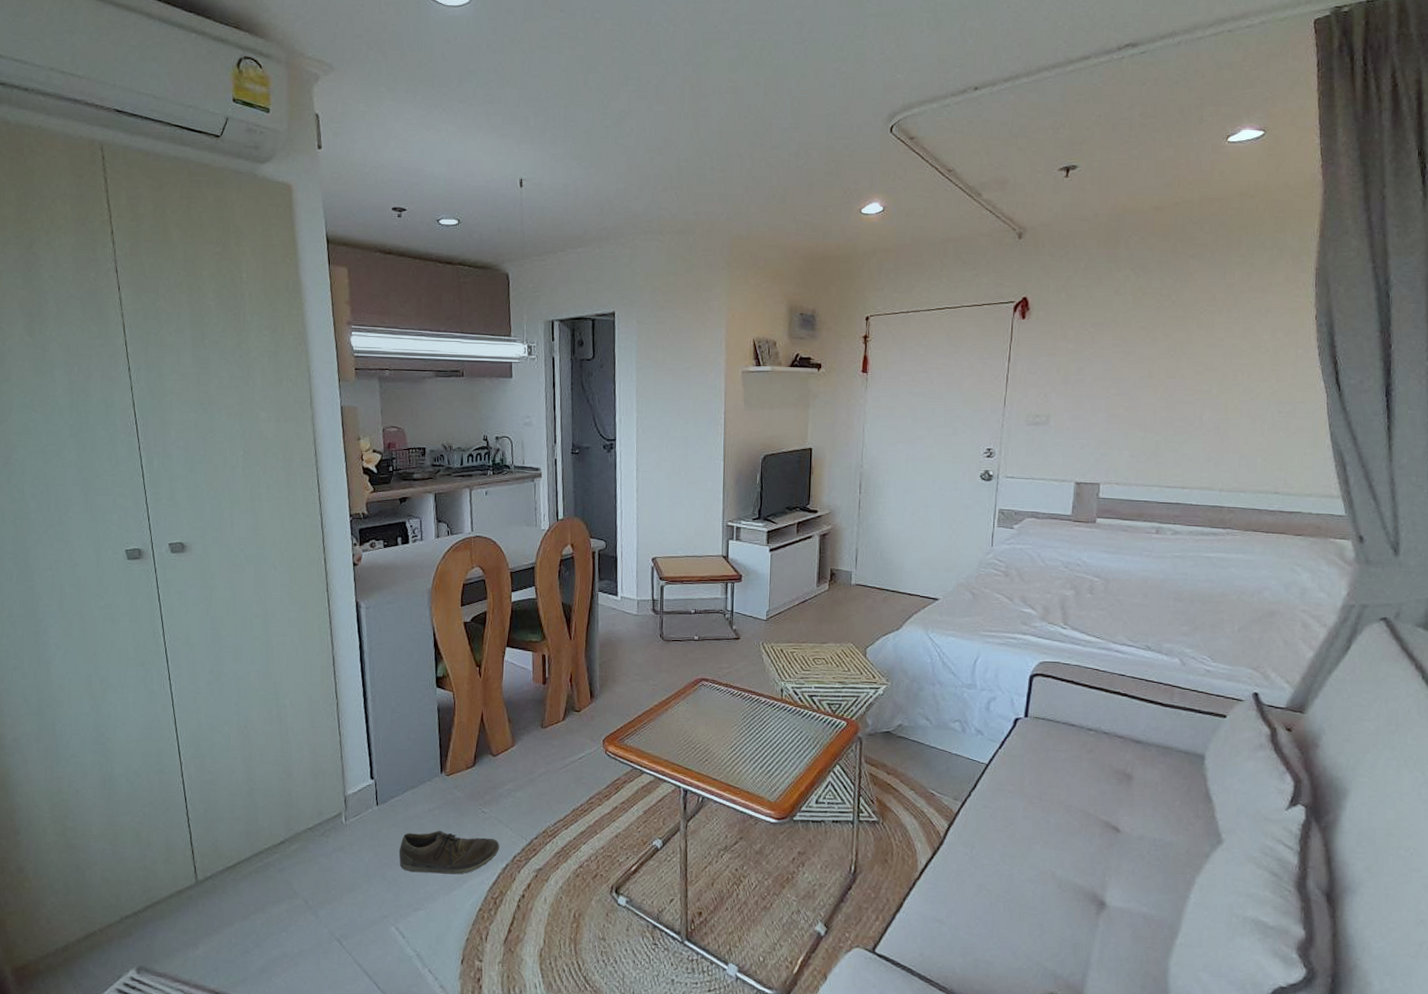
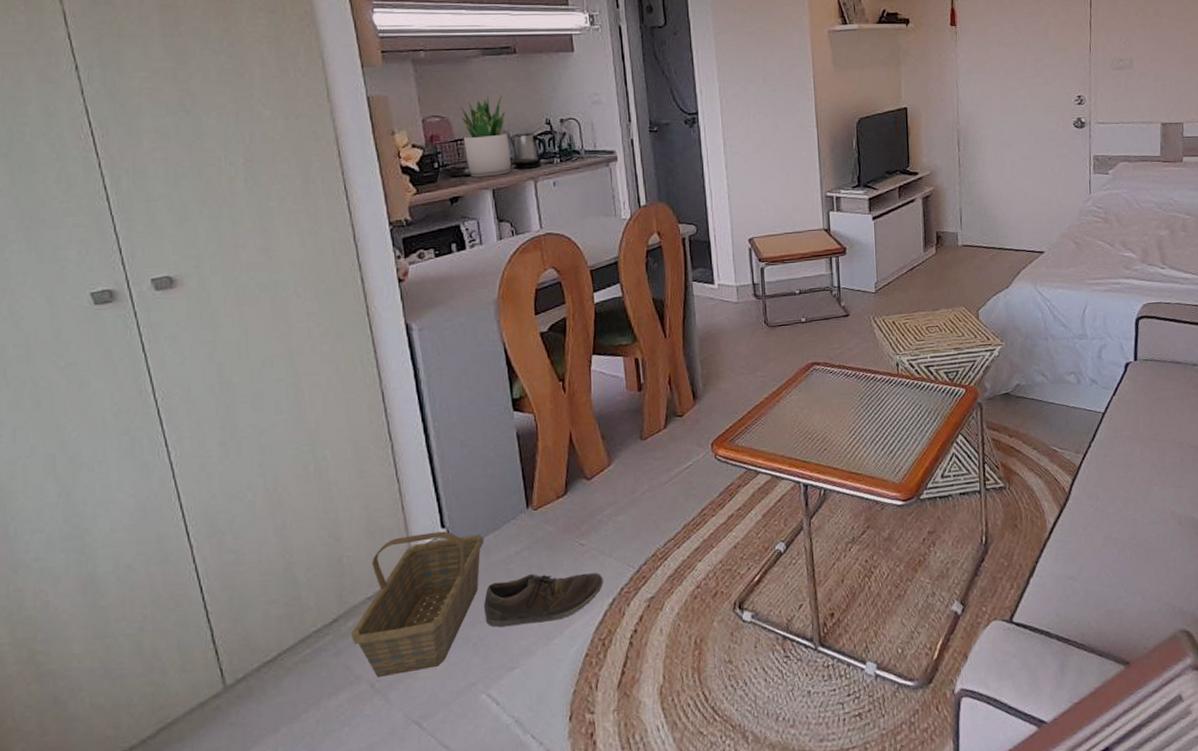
basket: none [294,781,404,897] -> present [351,531,484,677]
planter: none [414,412,452,483] -> present [462,95,511,178]
kettle: none [452,446,483,478] -> present [509,133,547,169]

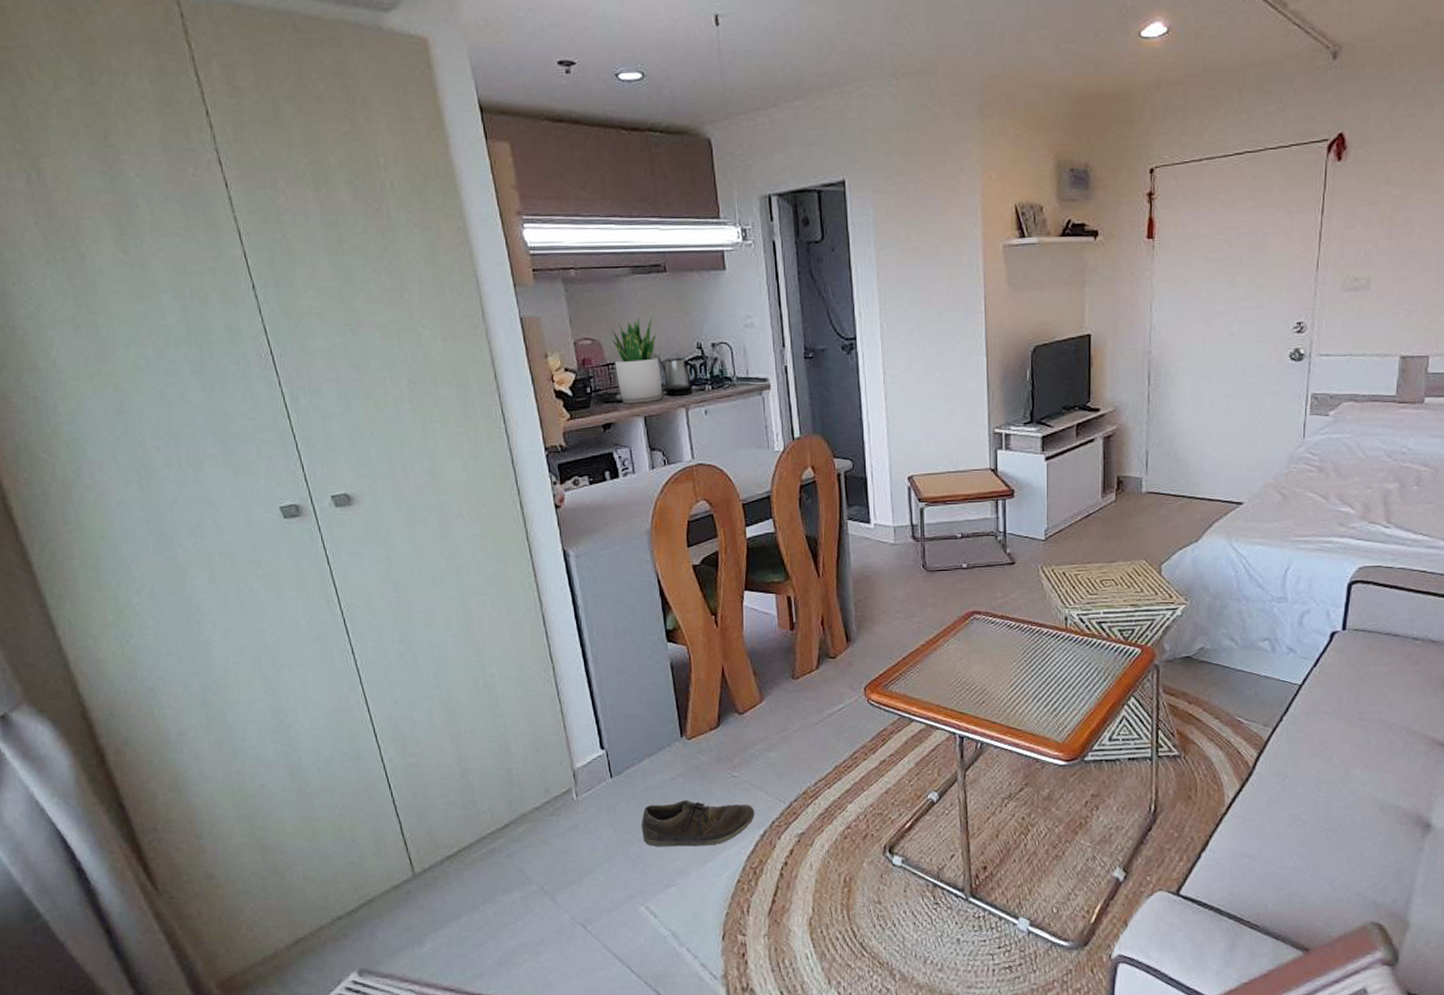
basket: present [351,531,484,677] -> none [521,752,641,880]

